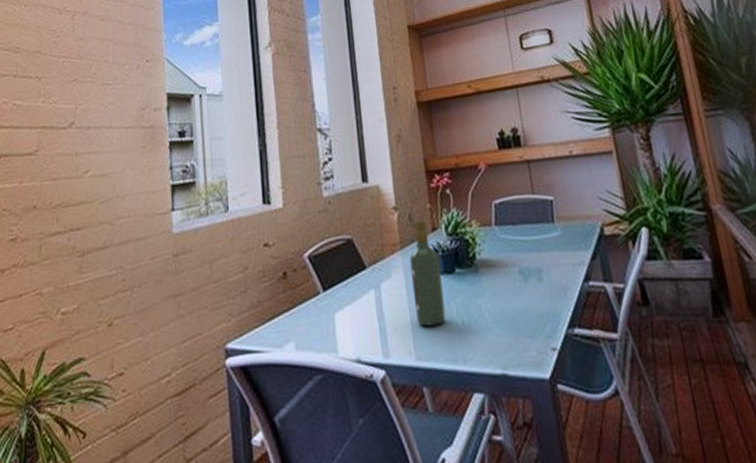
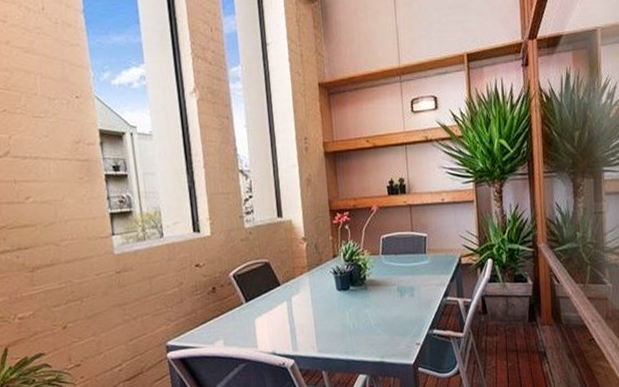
wine bottle: present [409,220,446,326] -> none [314,249,341,328]

